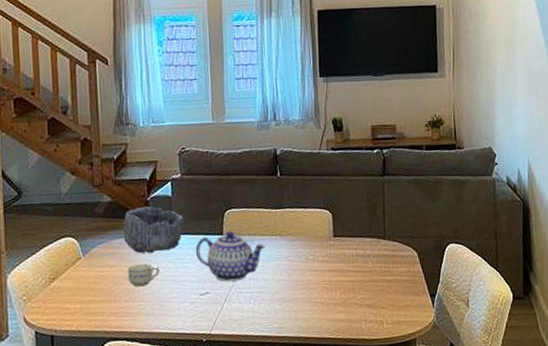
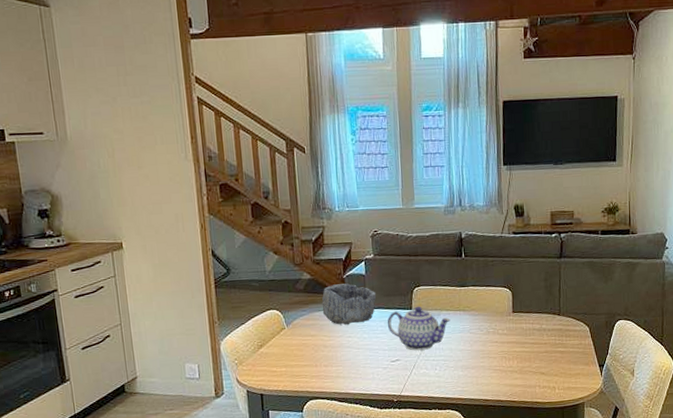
cup: present [128,263,160,287] -> none [327,334,355,354]

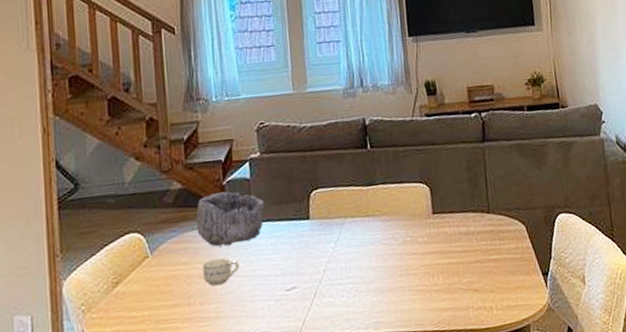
cup: none [327,334,355,354] -> present [202,258,239,286]
teapot: present [387,306,451,351] -> none [279,214,358,274]

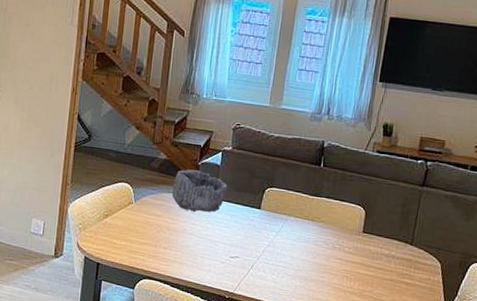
cup: present [202,258,239,286] -> none [170,218,199,239]

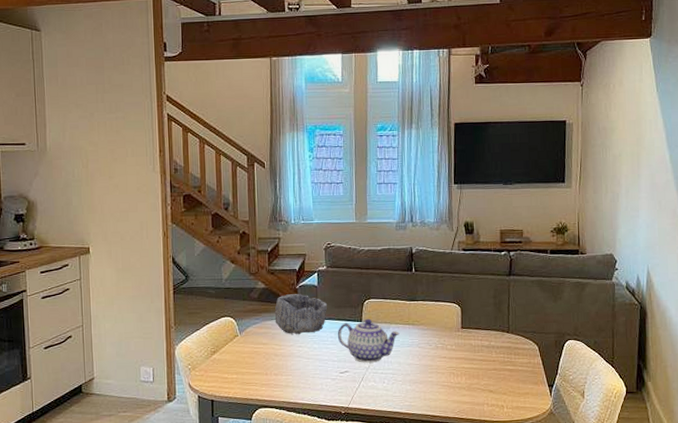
teapot: none [232,206,298,253] -> present [337,318,400,363]

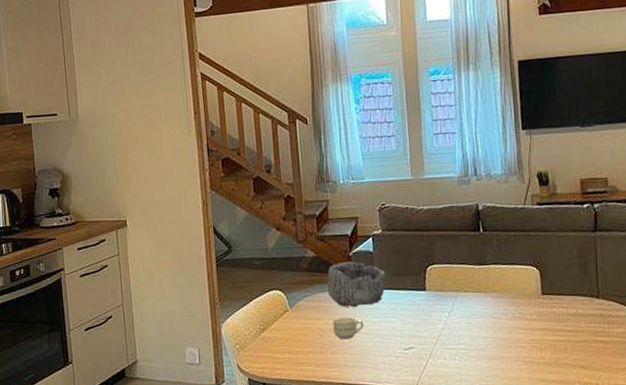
cup: none [278,343,306,363] -> present [333,317,364,340]
teapot: present [337,318,400,363] -> none [398,286,470,338]

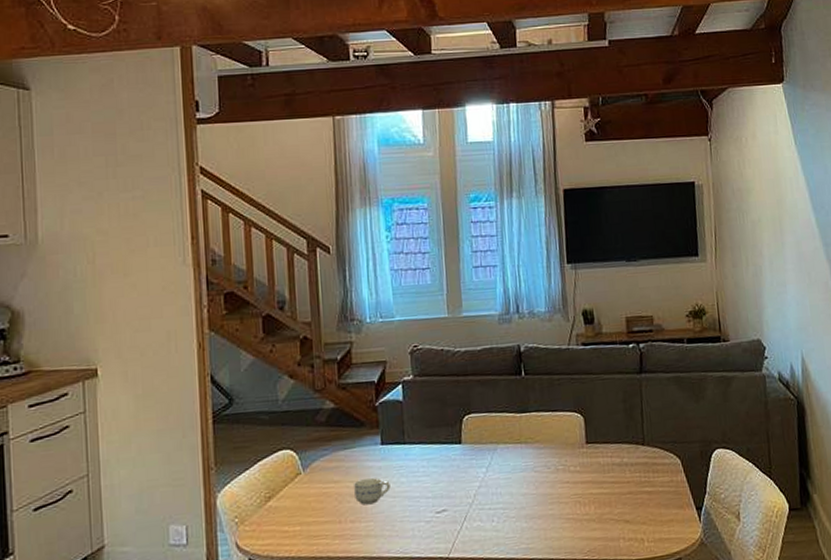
bowl: present [327,261,386,308] -> none [348,412,417,467]

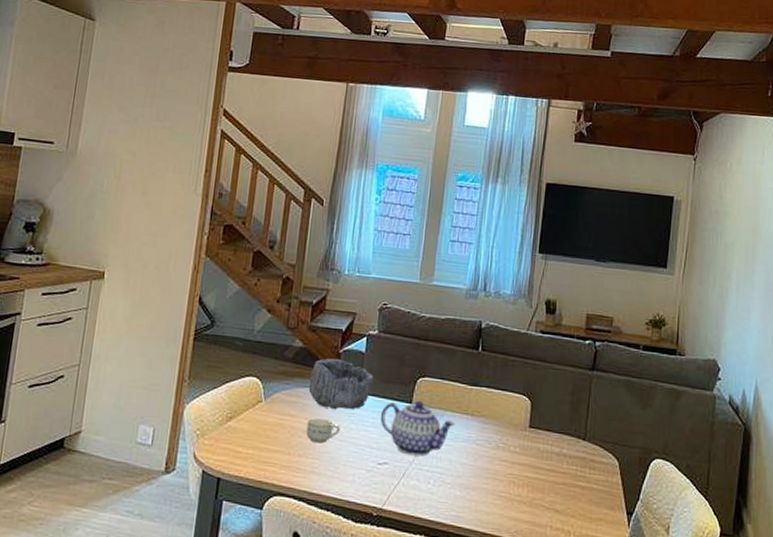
bowl: none [348,412,417,467] -> present [308,358,374,410]
teapot: none [430,438,510,497] -> present [380,400,455,456]

